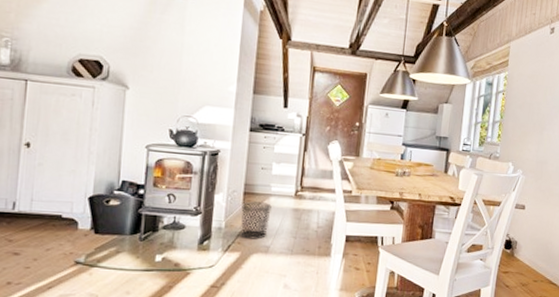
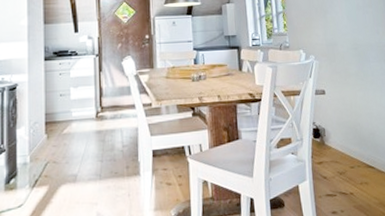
waste bin: present [240,201,272,239] -> none [43,128,74,170]

